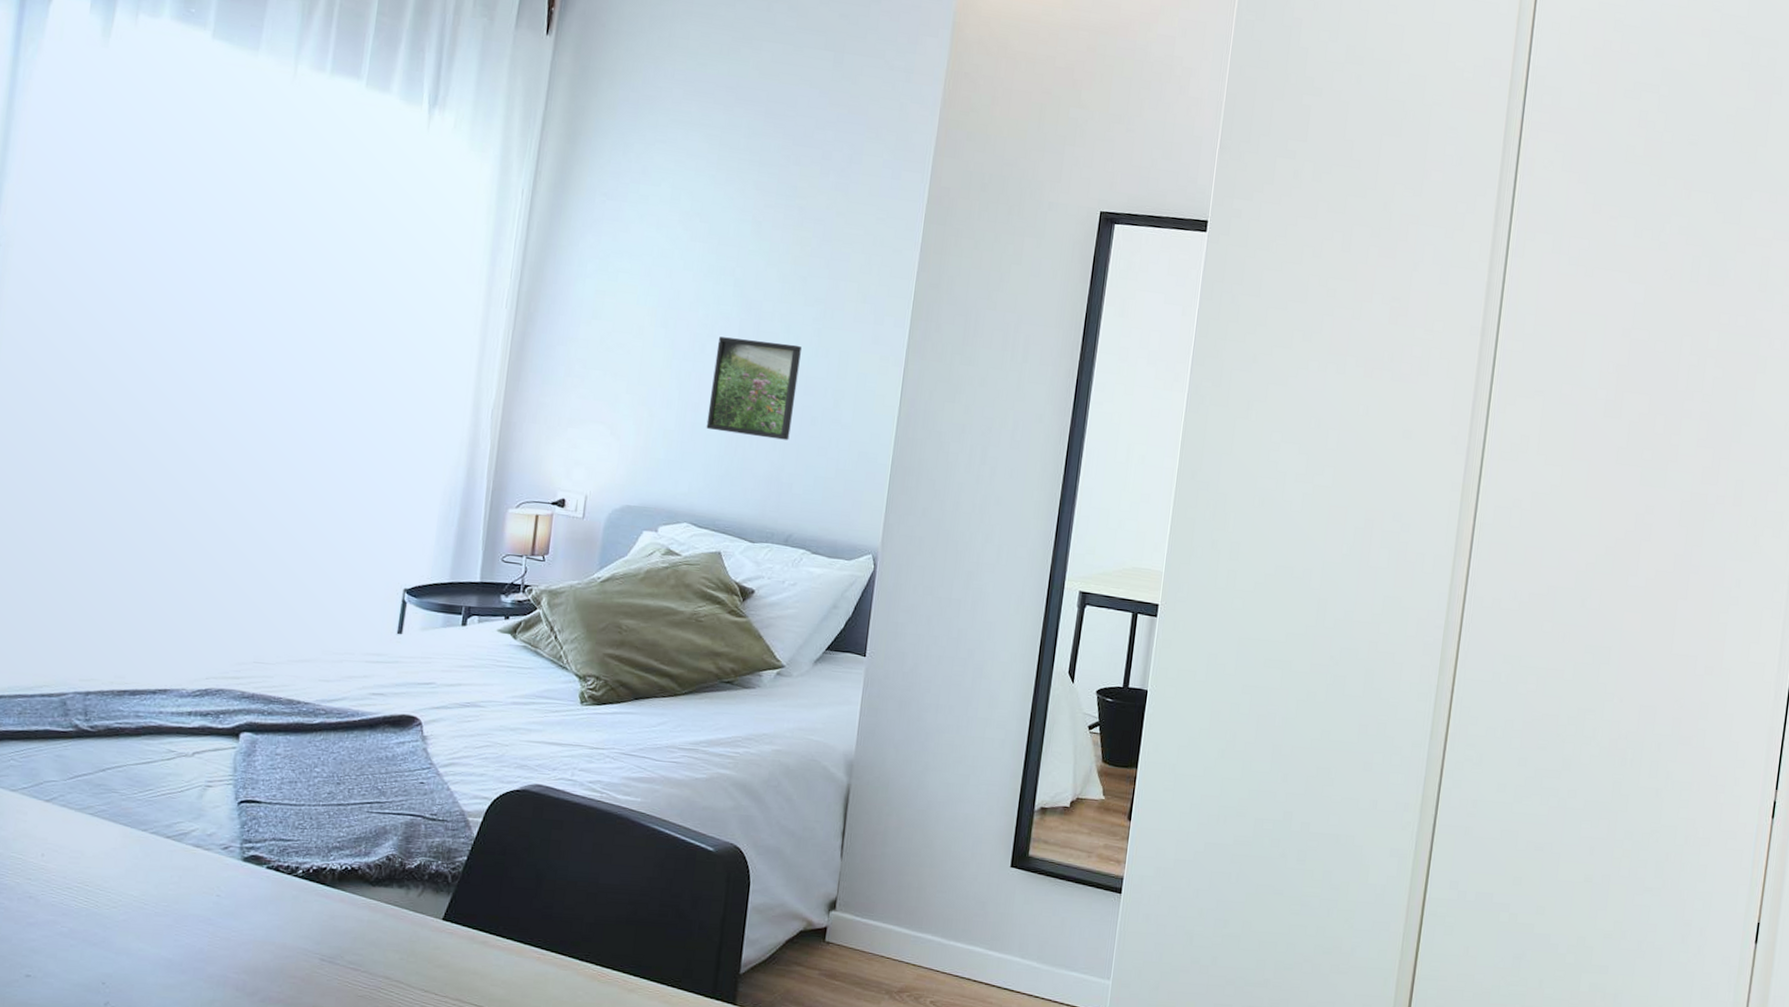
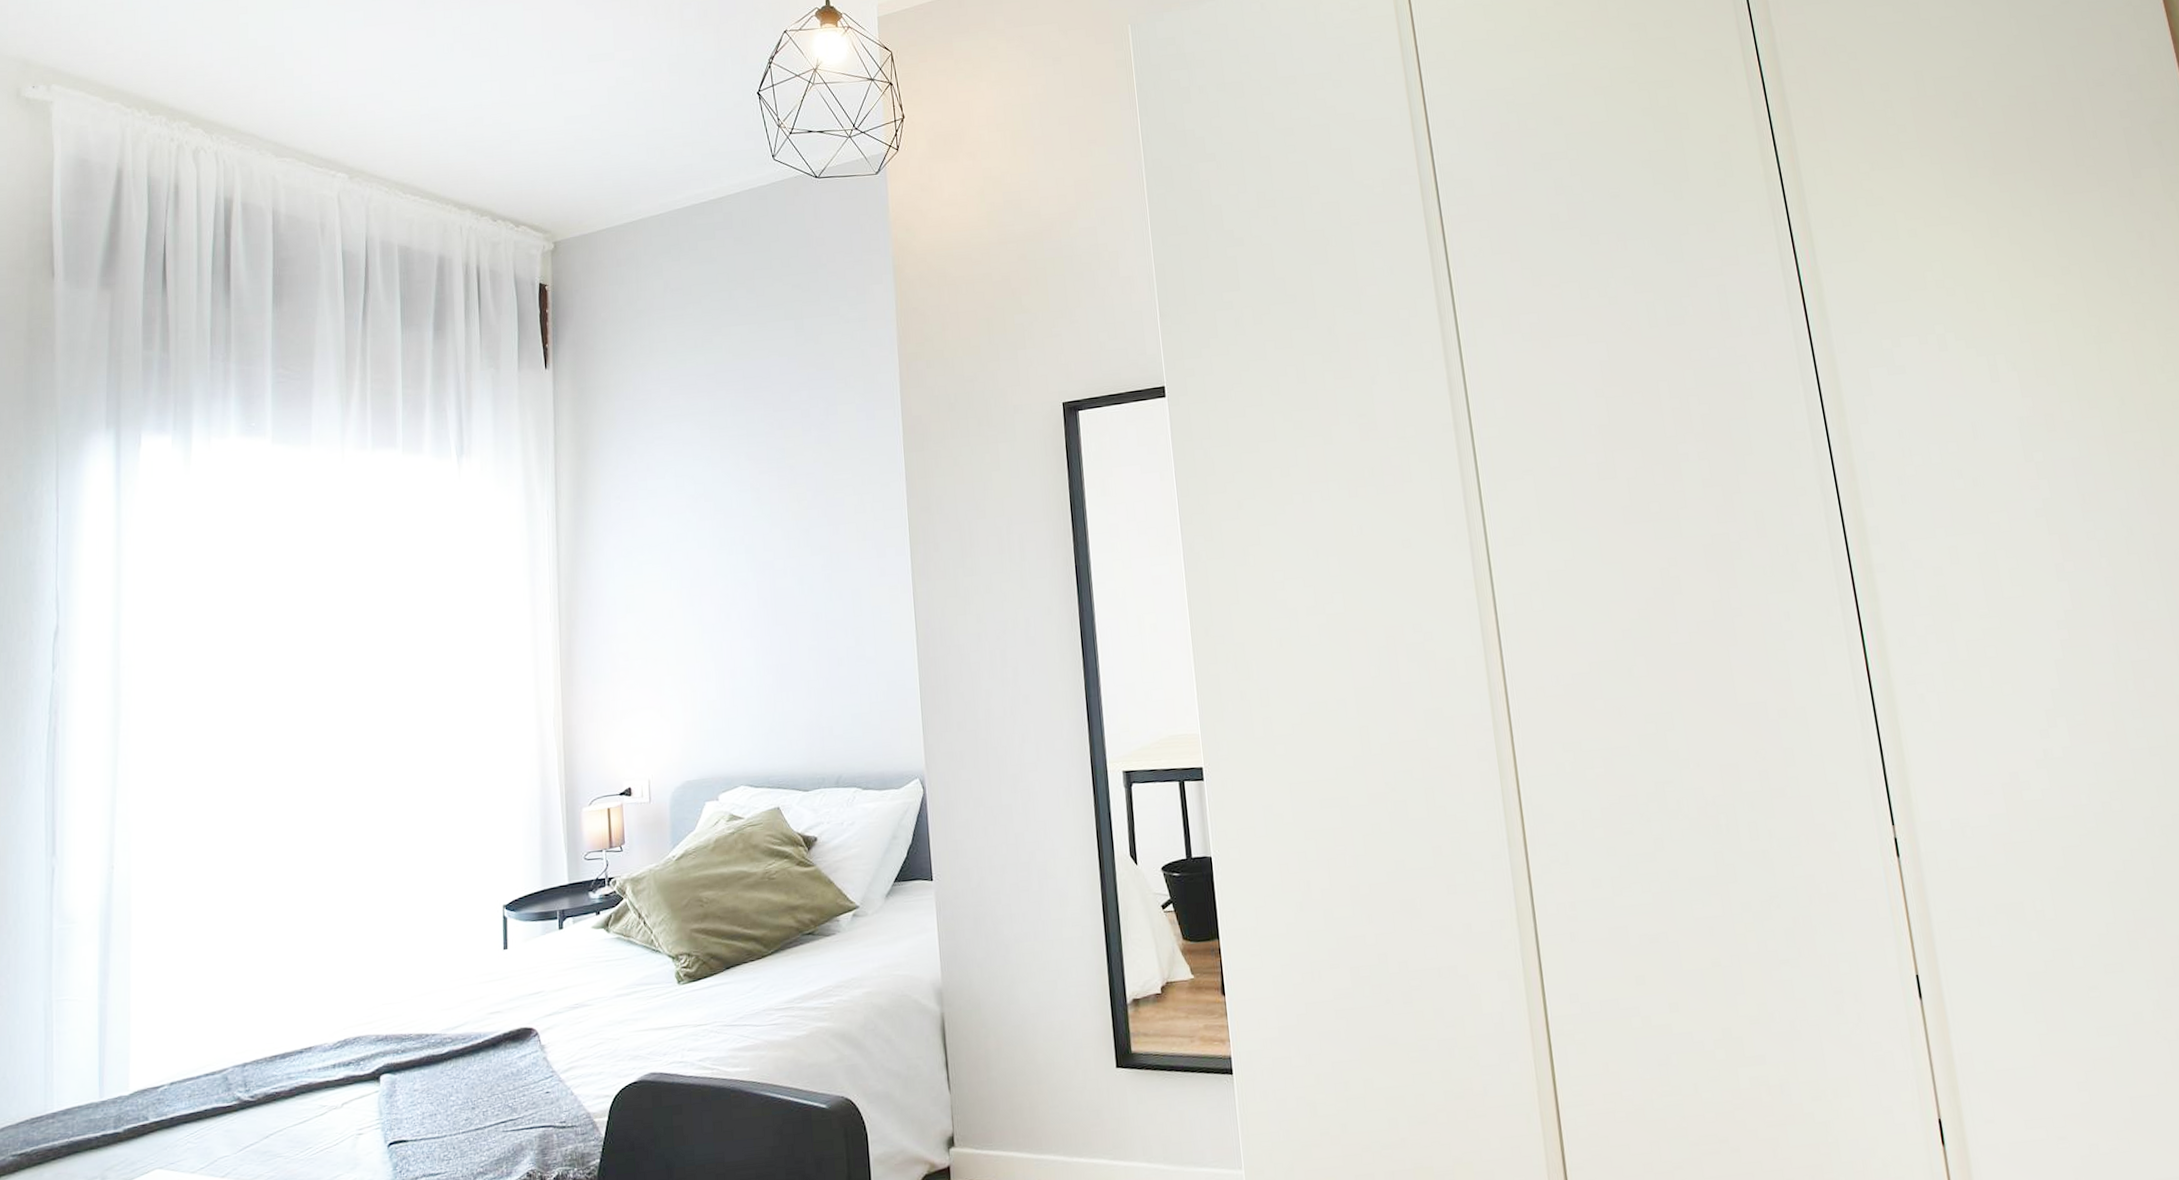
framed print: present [706,336,802,441] -> none [740,594,822,692]

